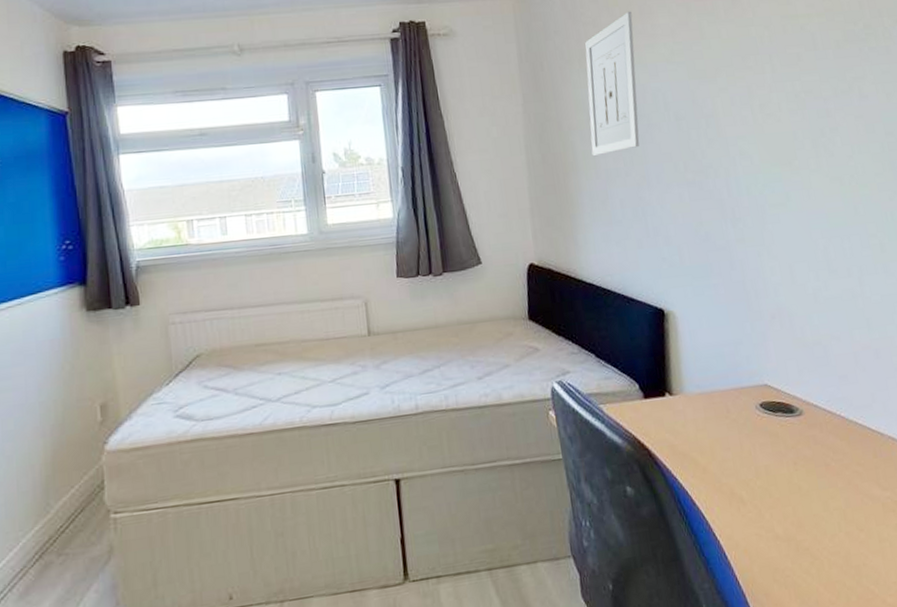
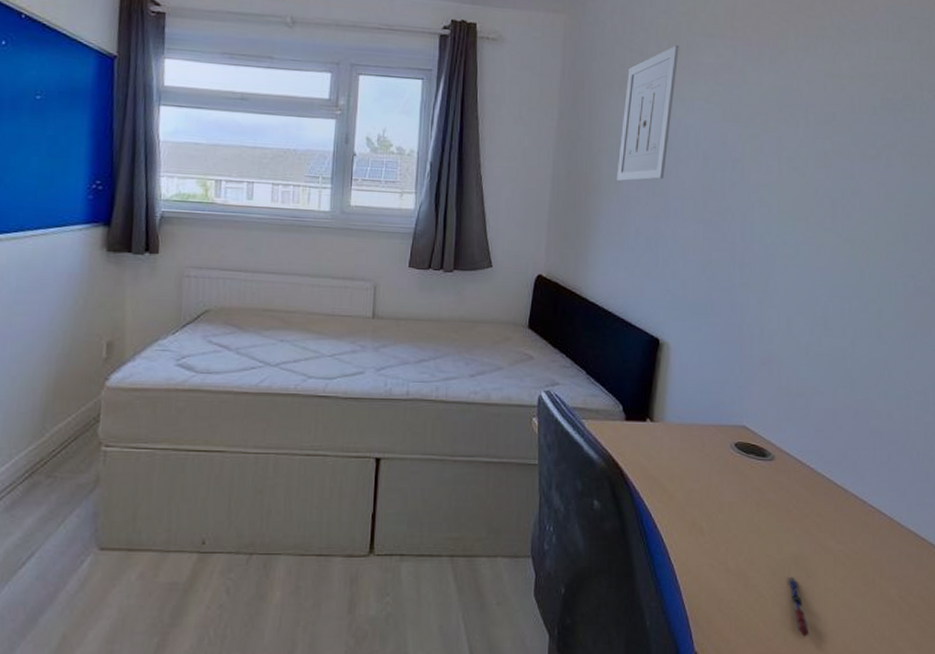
pen: none [838,532,873,594] -> present [787,576,810,637]

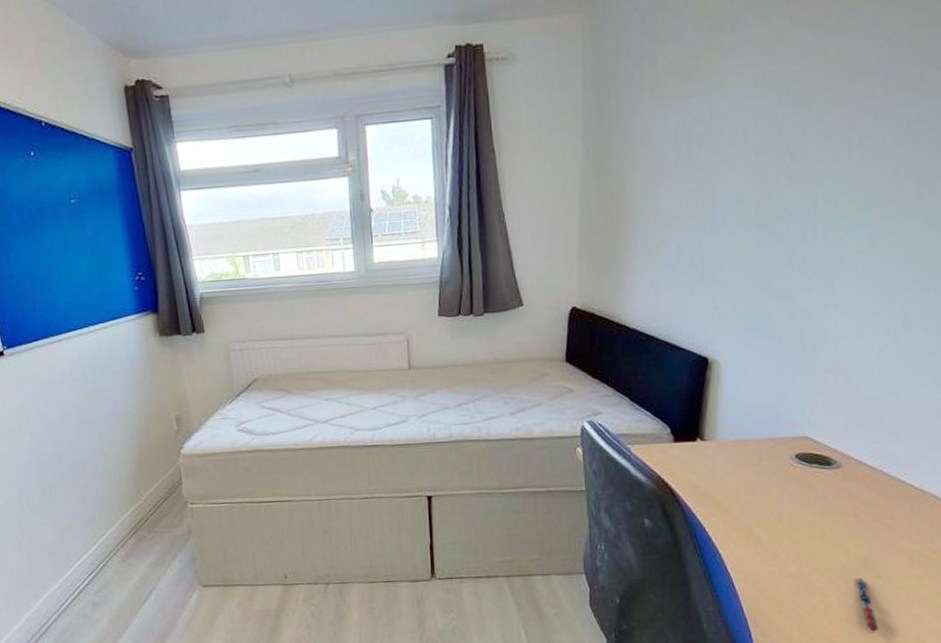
wall art: present [616,45,679,182] -> none [652,24,722,196]

